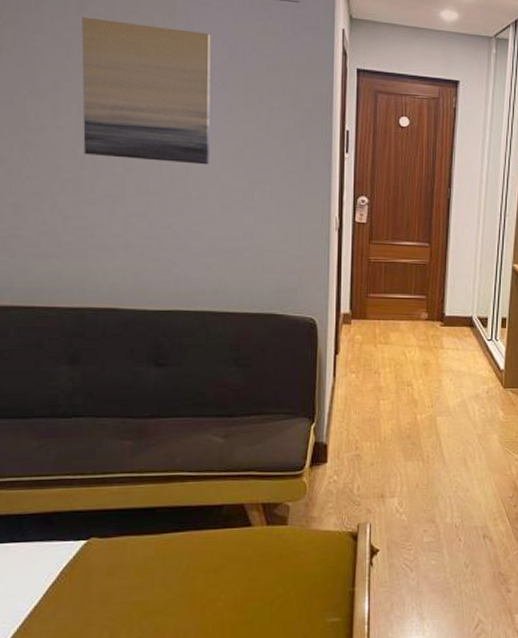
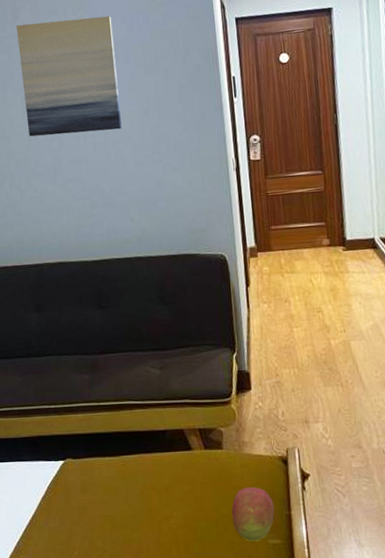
fruit: none [288,564,338,621] -> present [231,487,275,542]

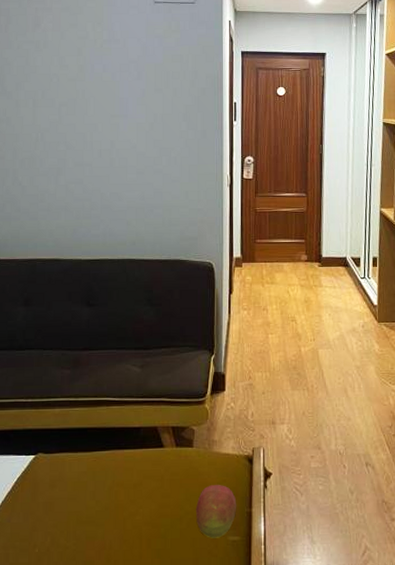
wall art: present [16,15,122,137] -> none [36,32,129,139]

